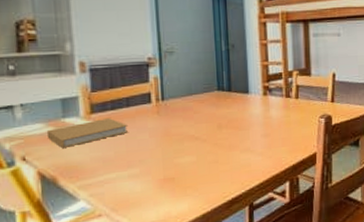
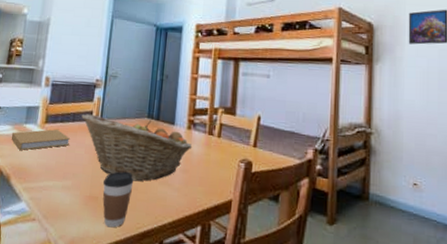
fruit basket: none [137,92,271,155] -> present [81,114,193,182]
coffee cup: none [178,147,213,204] -> present [103,171,134,228]

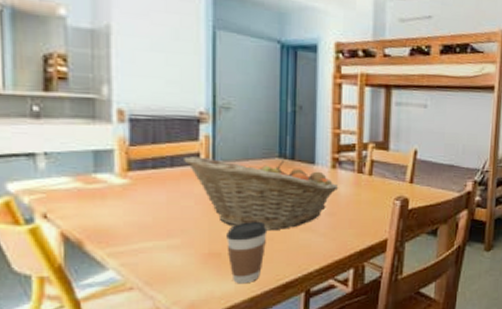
book: present [11,129,70,151] -> none [73,178,172,209]

